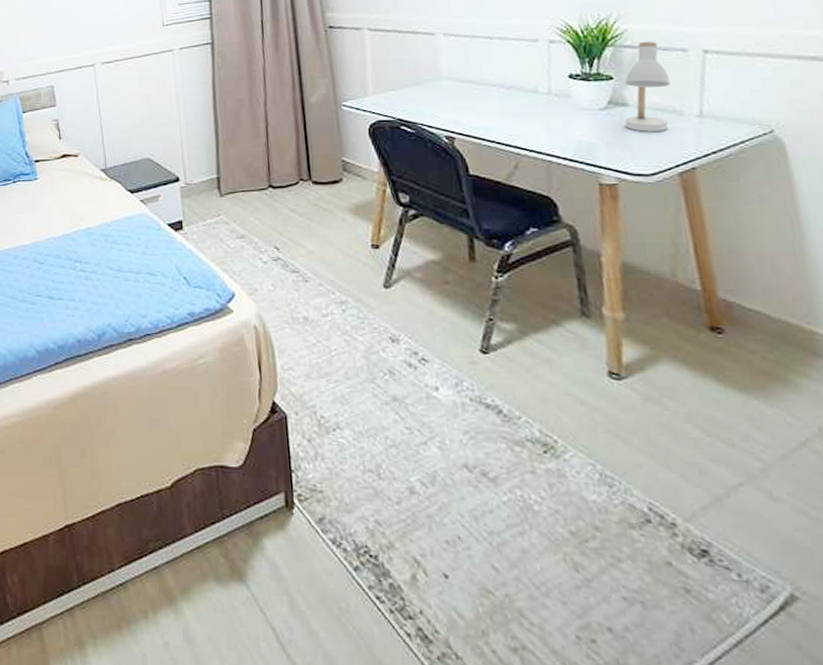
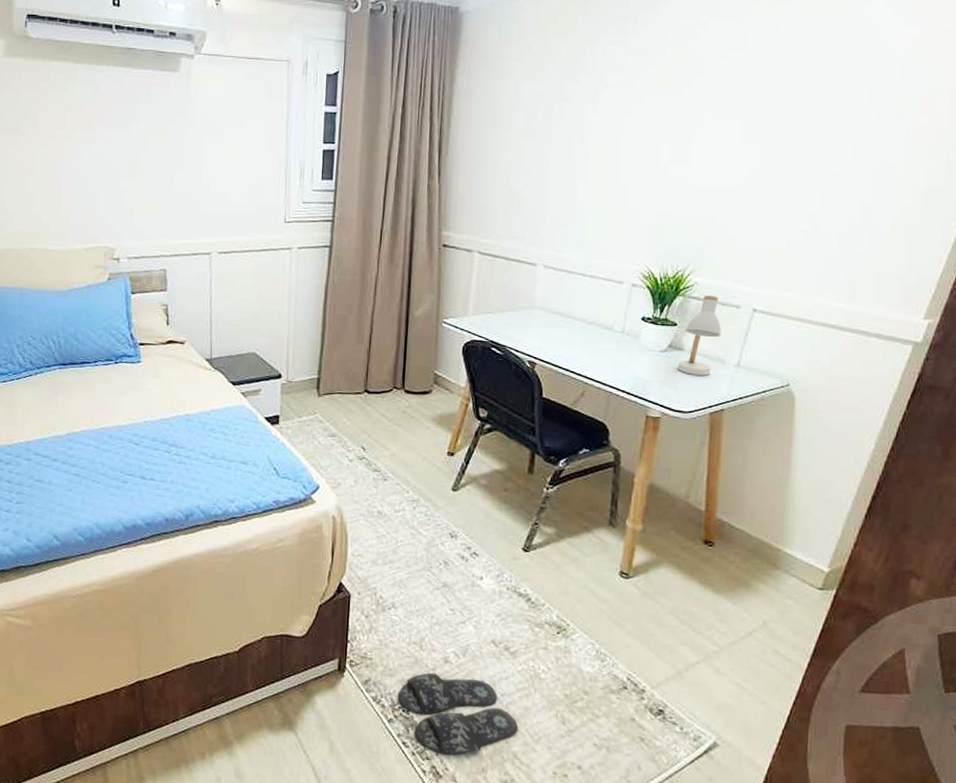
slippers: none [361,507,519,614] -> present [398,672,519,755]

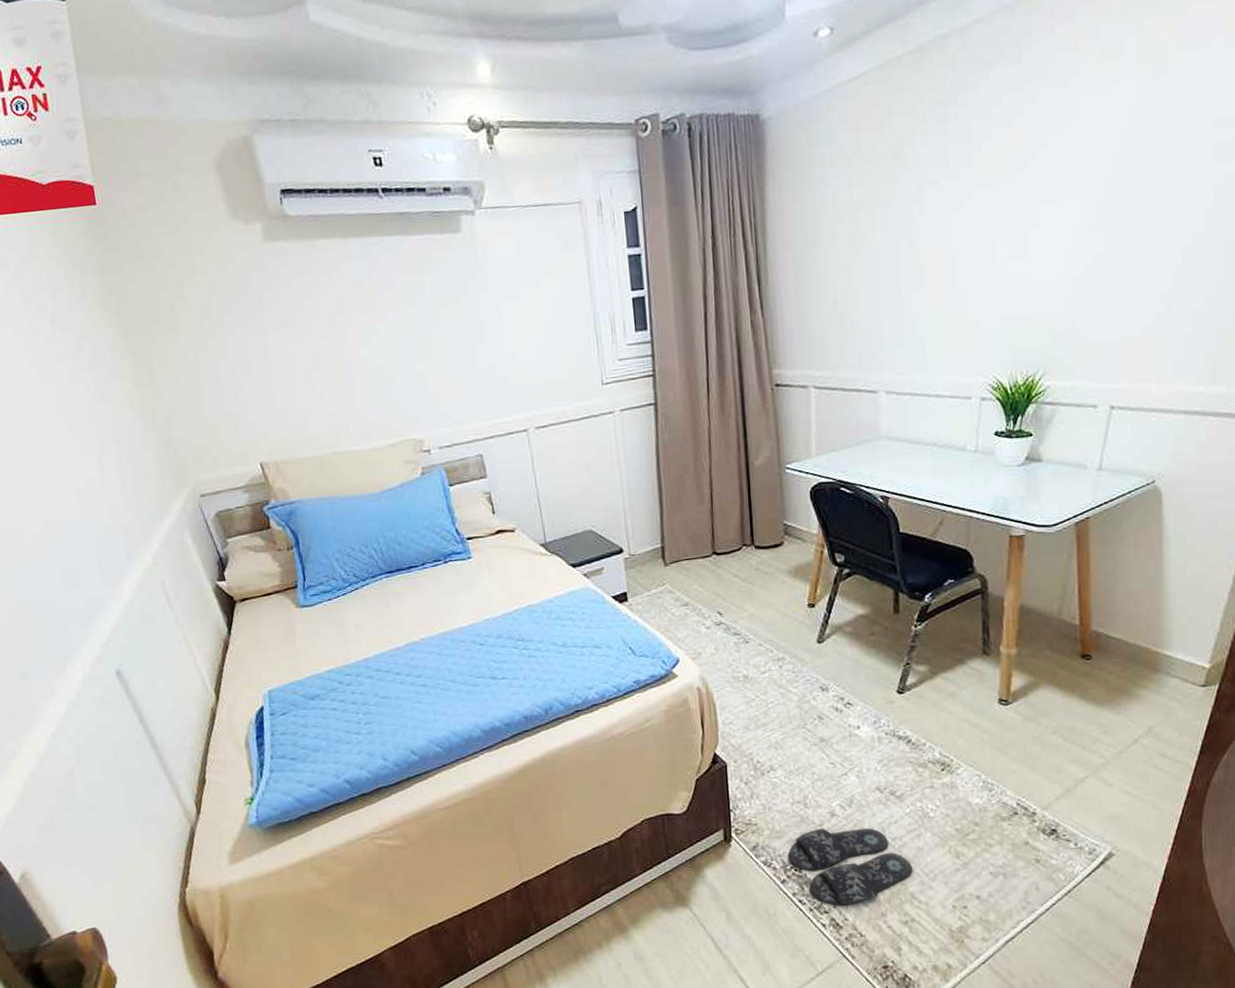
desk lamp: present [677,295,721,376] -> none [1037,397,1079,486]

